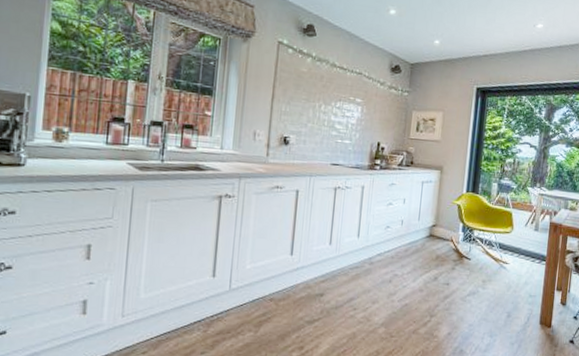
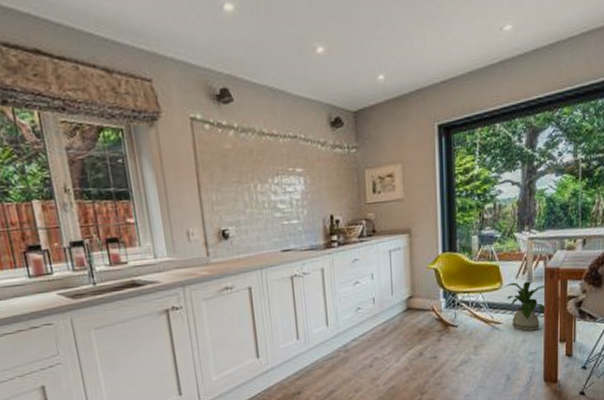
house plant: none [511,229,551,276] -> present [501,280,547,332]

